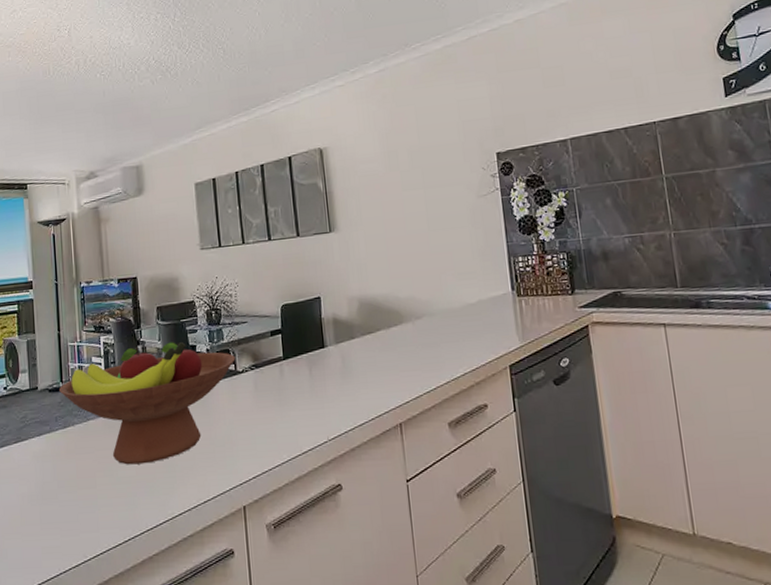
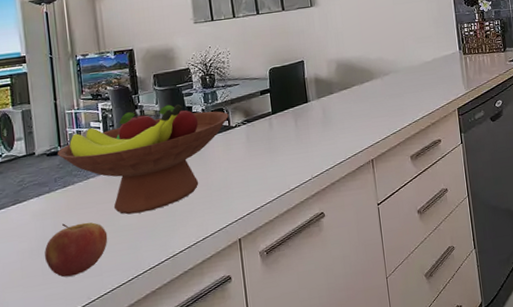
apple: none [43,468,106,529] -> present [44,222,108,278]

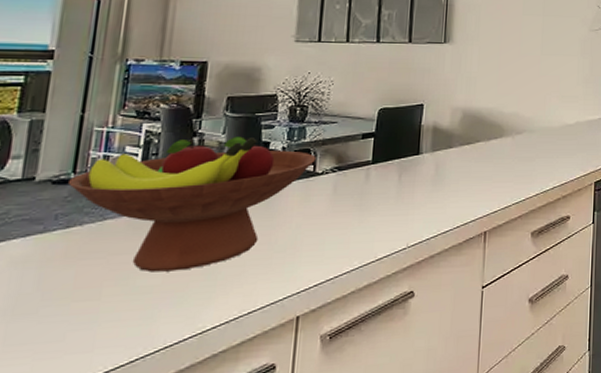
apple: present [44,222,108,278] -> none [12,276,115,351]

